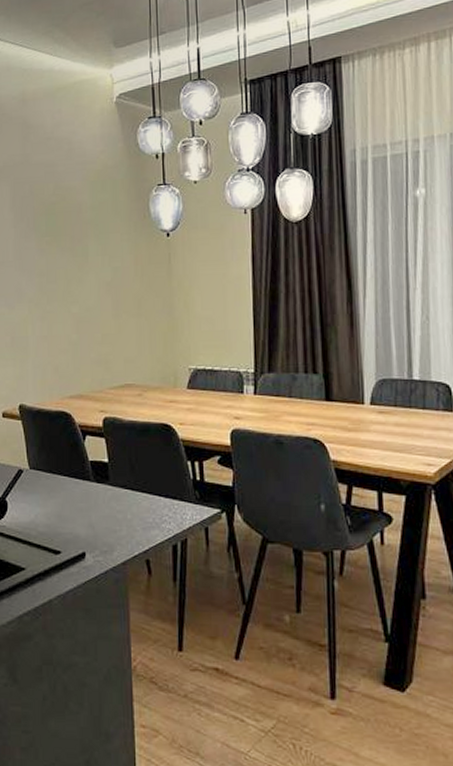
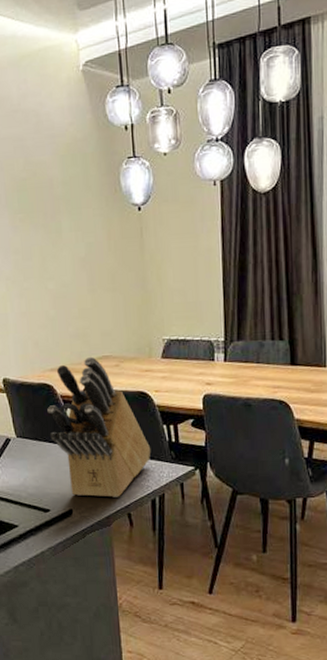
knife block: none [64,384,174,541] -> present [47,356,151,497]

